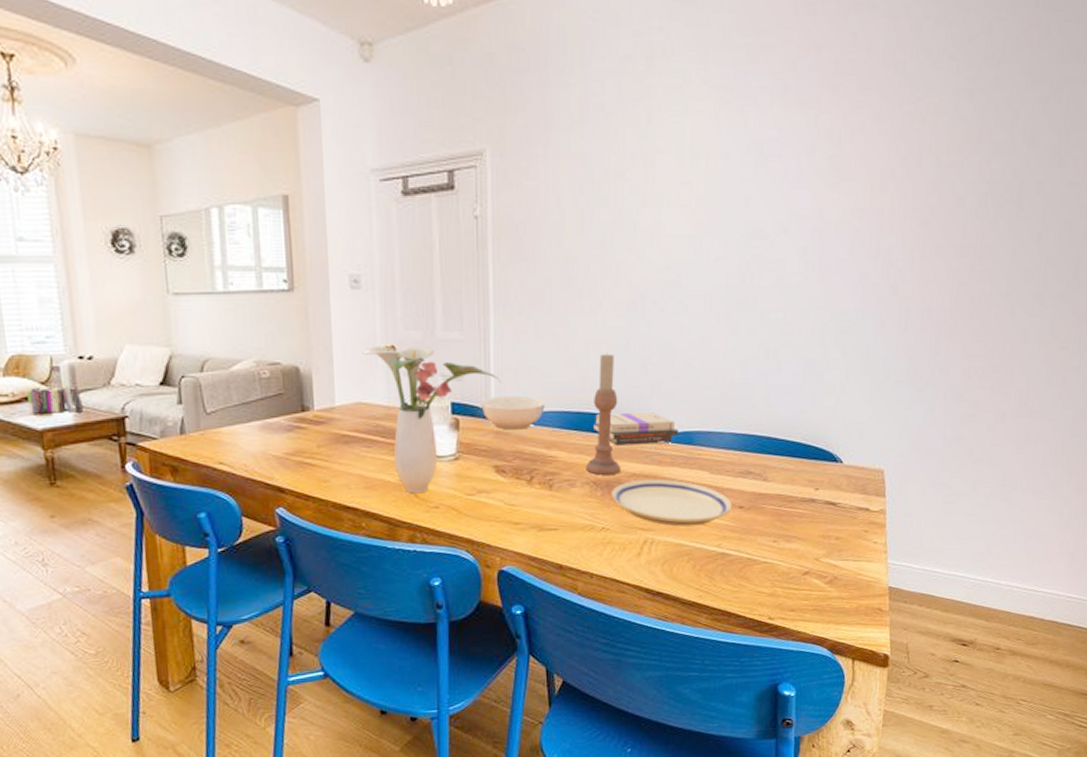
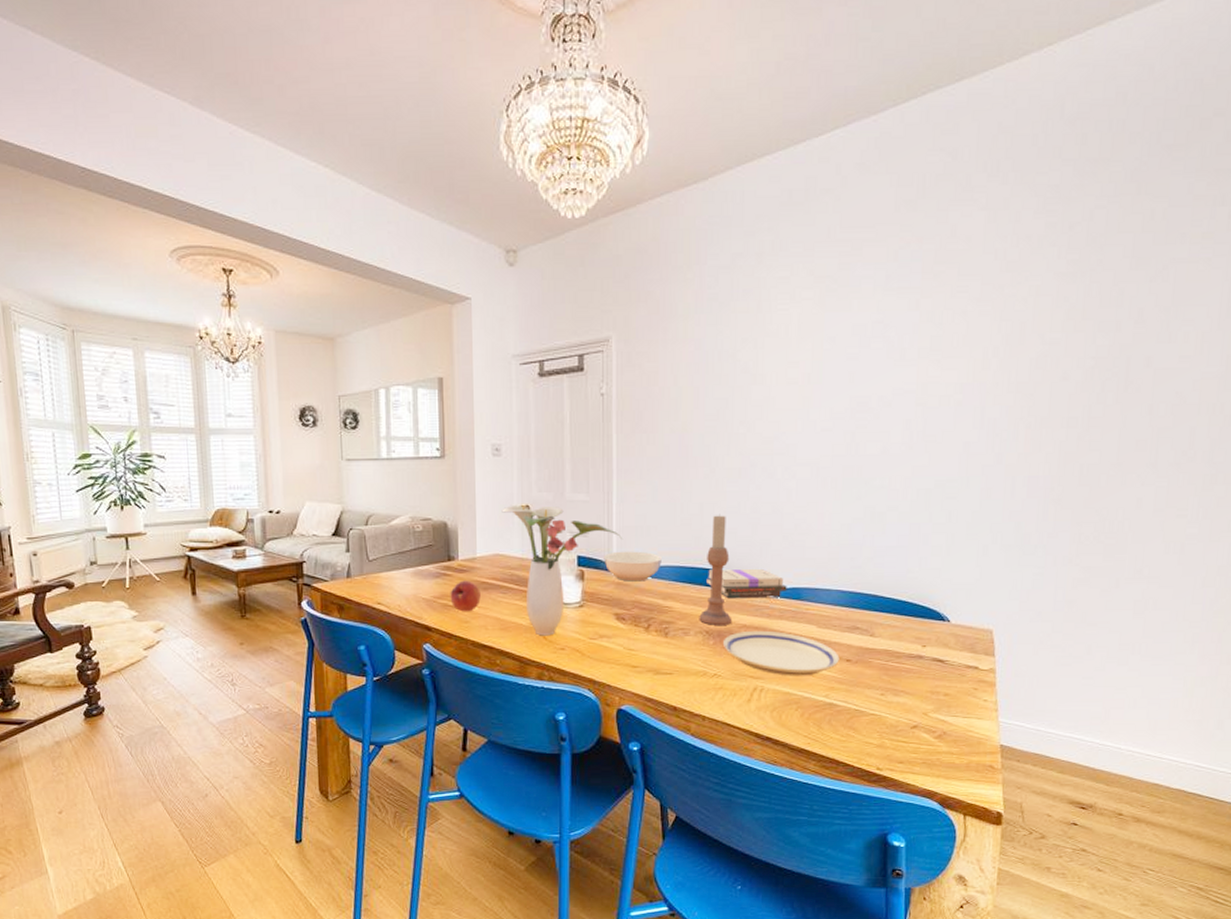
books: present [27,386,85,414] -> none [227,535,272,558]
fruit: none [305,433,342,470] -> present [450,580,481,612]

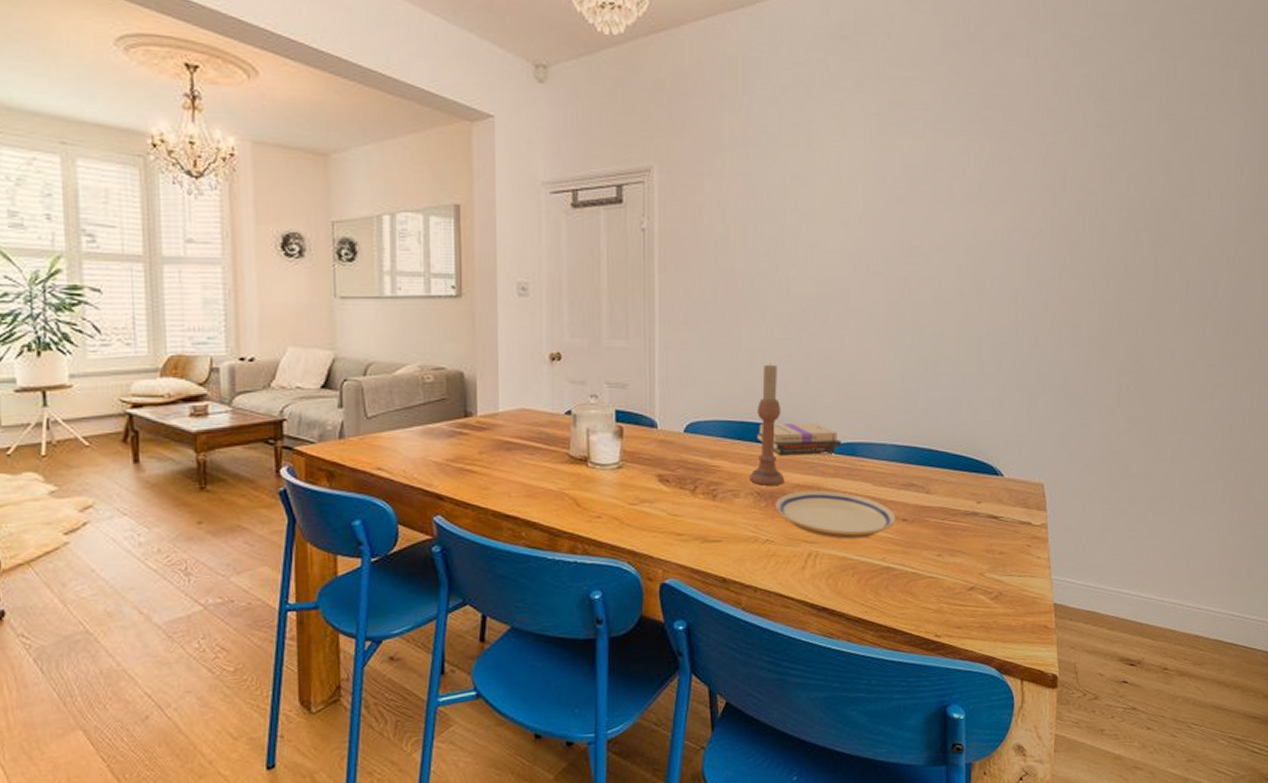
fruit: present [450,580,481,612] -> none [466,440,503,477]
flower arrangement: present [501,506,623,636] -> none [528,353,667,503]
bowl: present [604,551,663,582] -> none [645,404,710,439]

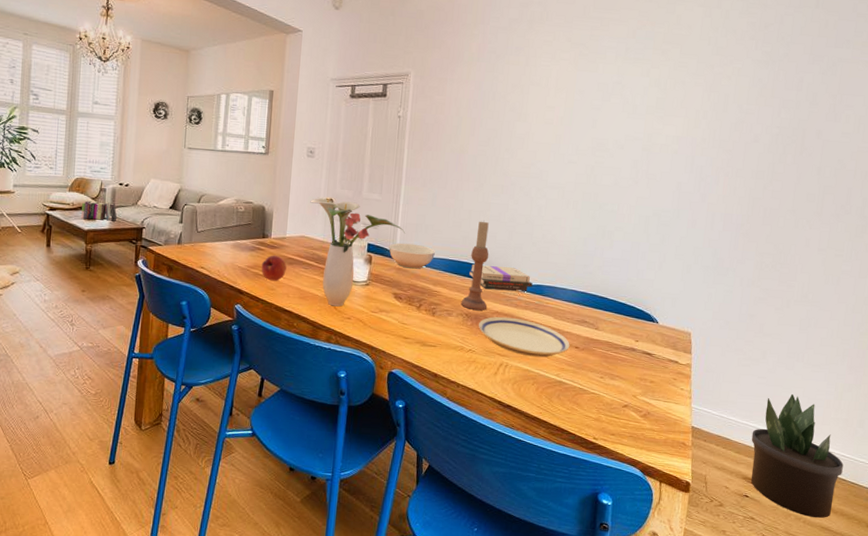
books: none [182,387,242,416] -> present [80,200,118,221]
fruit: none [466,440,503,477] -> present [261,255,287,281]
flower arrangement: none [528,353,667,503] -> present [310,198,406,307]
bowl: none [645,404,710,439] -> present [389,243,436,269]
planter: none [1125,546,1233,697] -> present [750,393,844,518]

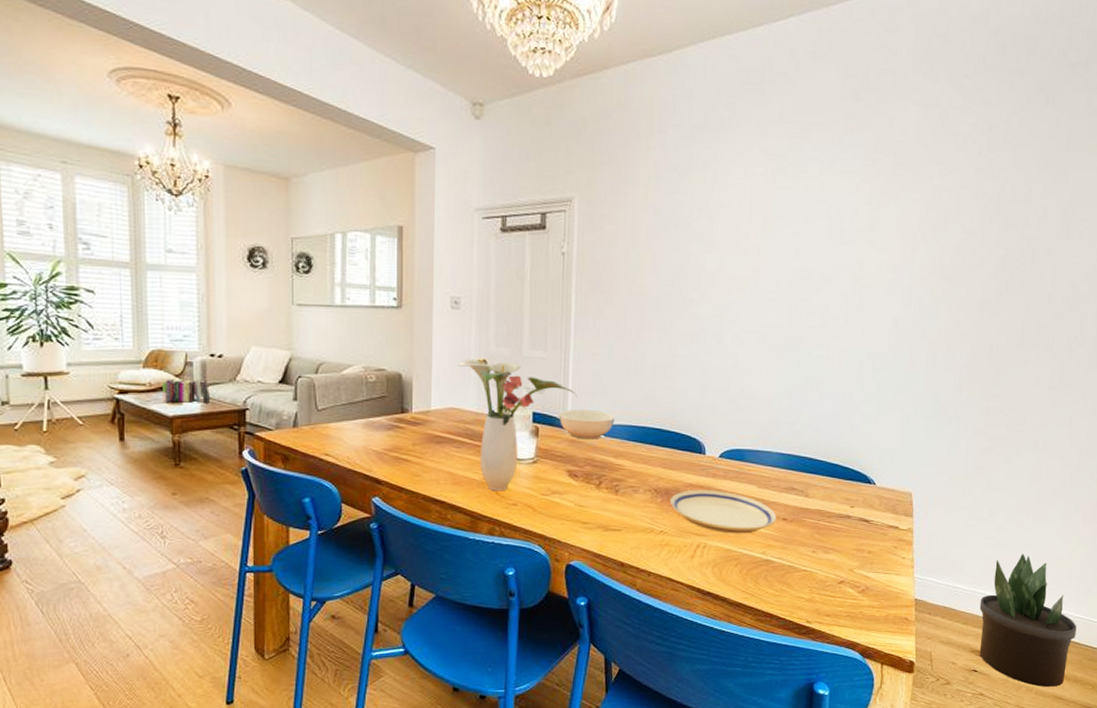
fruit: present [261,255,287,281] -> none [402,433,434,466]
candlestick: present [461,221,489,310] -> none [648,377,680,484]
books: present [469,264,533,291] -> none [657,430,731,459]

